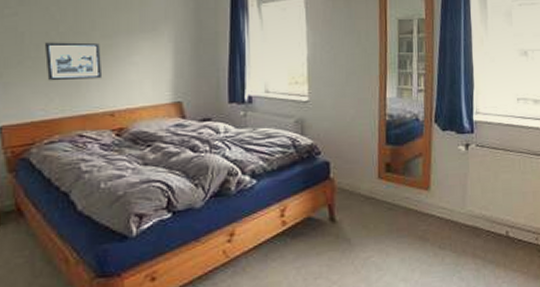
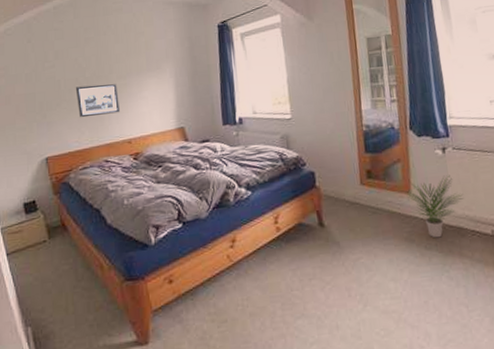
potted plant: none [423,172,483,238] -> present [404,175,464,238]

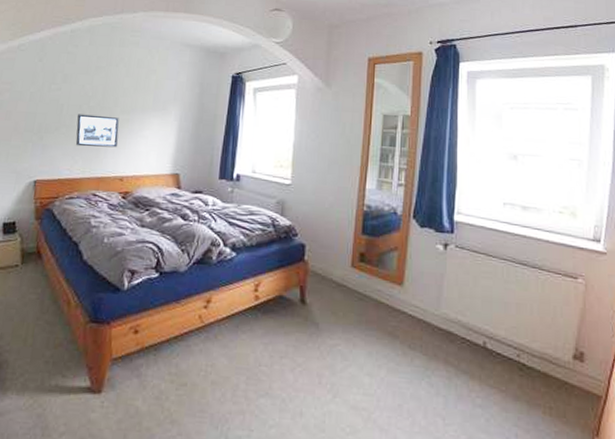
potted plant: present [404,175,464,238] -> none [397,271,459,339]

